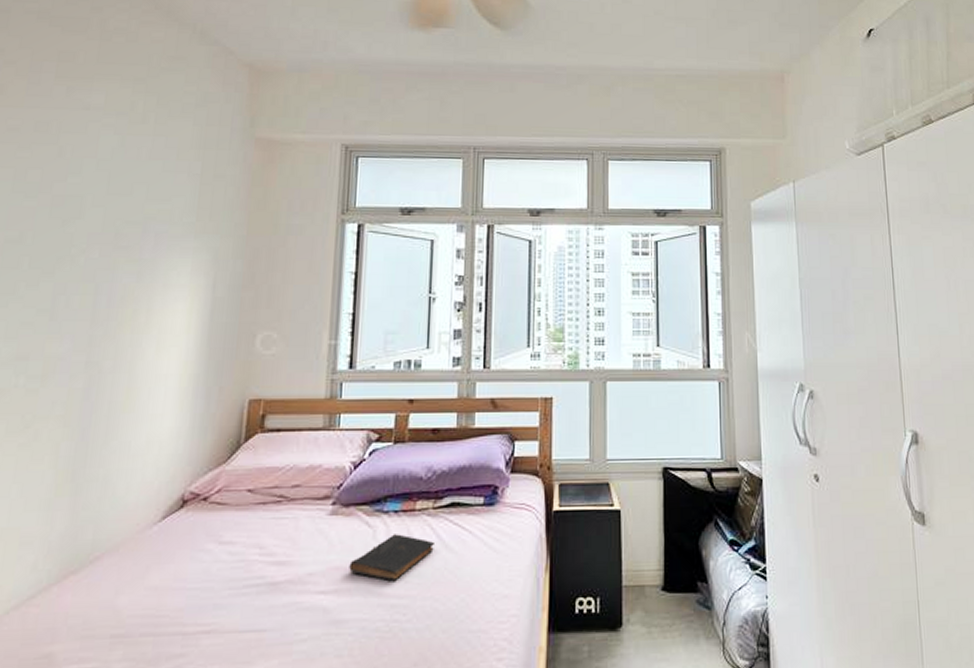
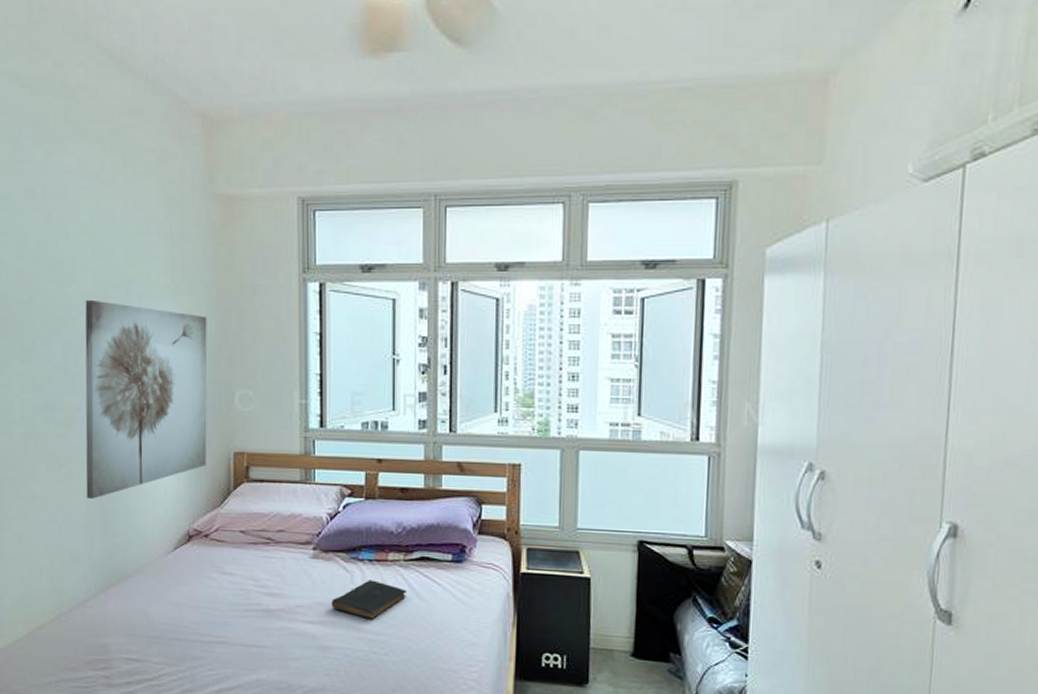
wall art: none [55,237,233,464] -> present [85,299,208,499]

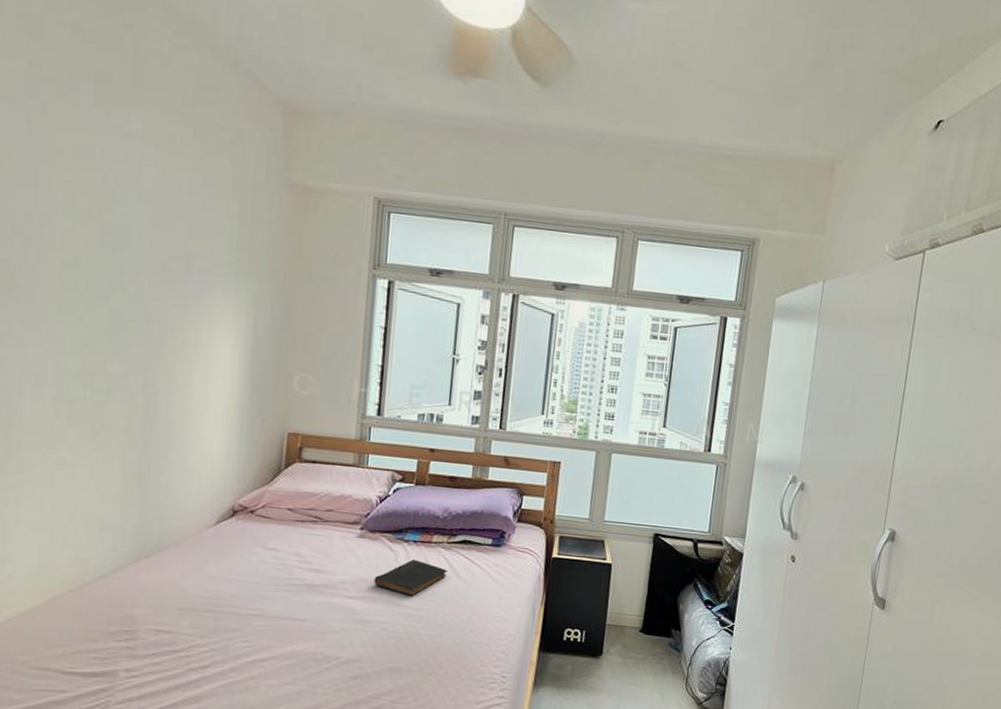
wall art: present [85,299,208,499] -> none [123,268,271,469]

